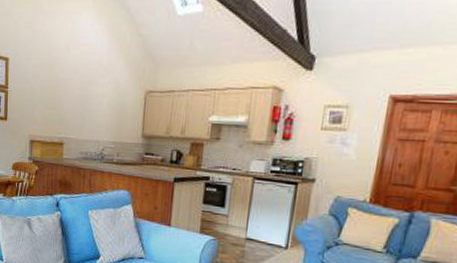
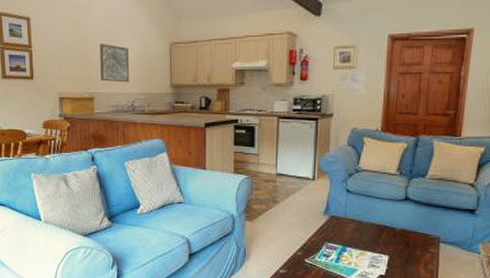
wall art: none [72,87,102,130] -> present [100,43,129,83]

